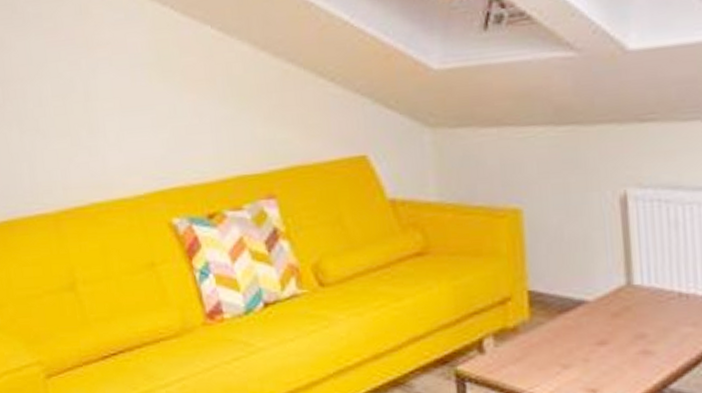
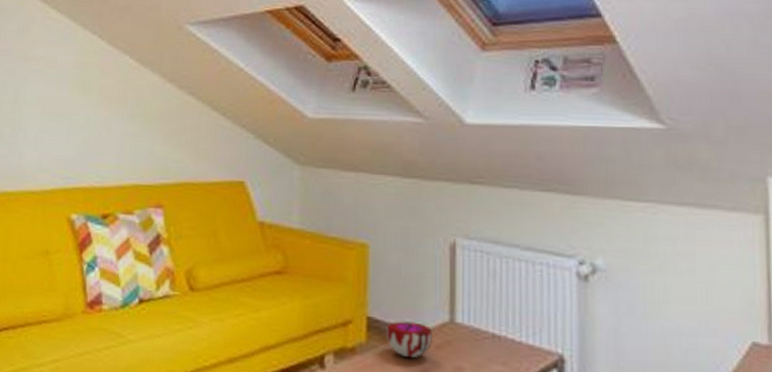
decorative bowl: none [551,290,608,331] -> present [385,321,433,359]

